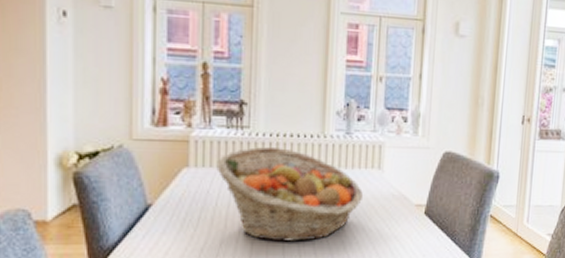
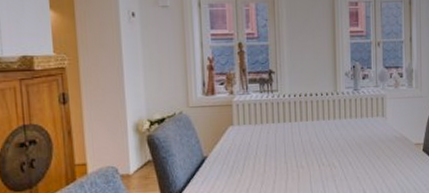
fruit basket: present [216,146,363,242] -> none [254,104,371,181]

